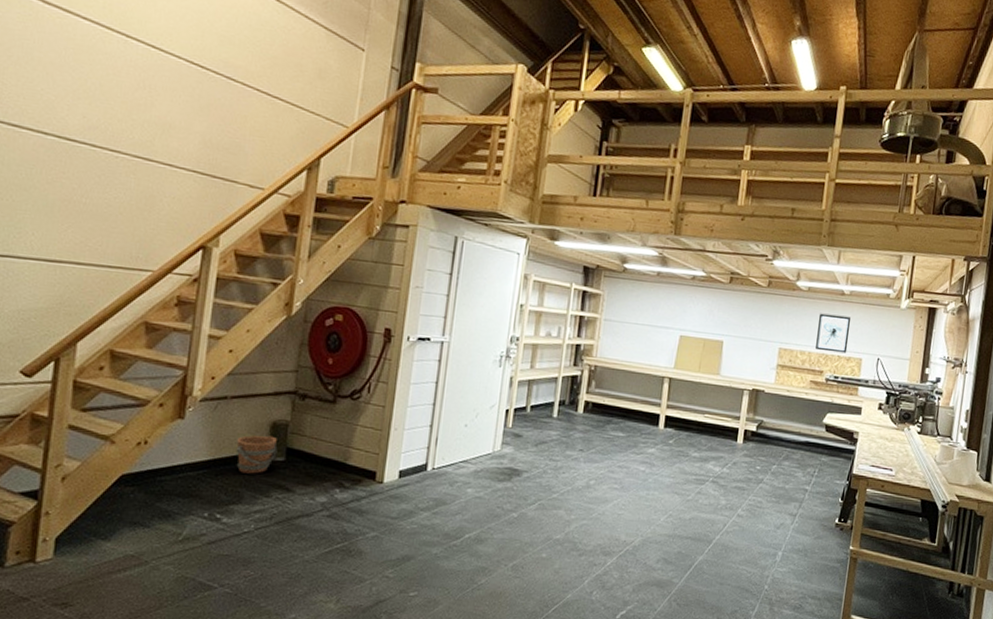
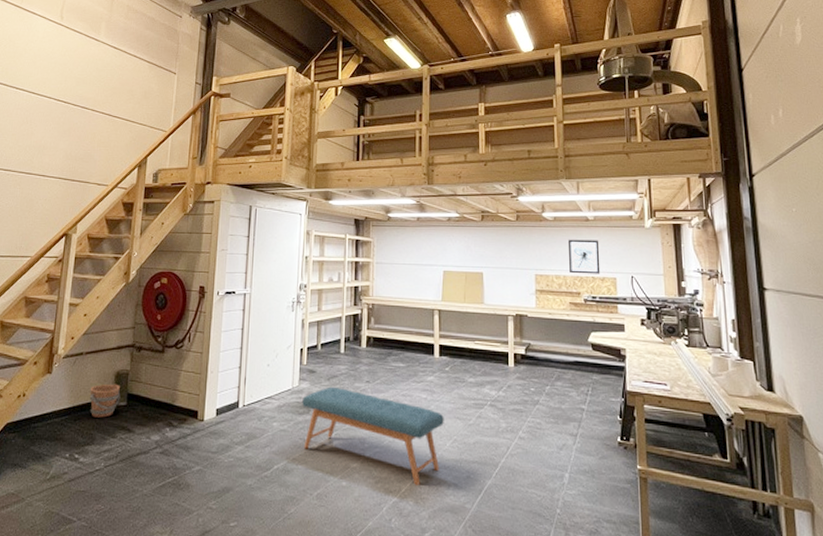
bench: none [501,453,662,559] -> present [302,386,444,485]

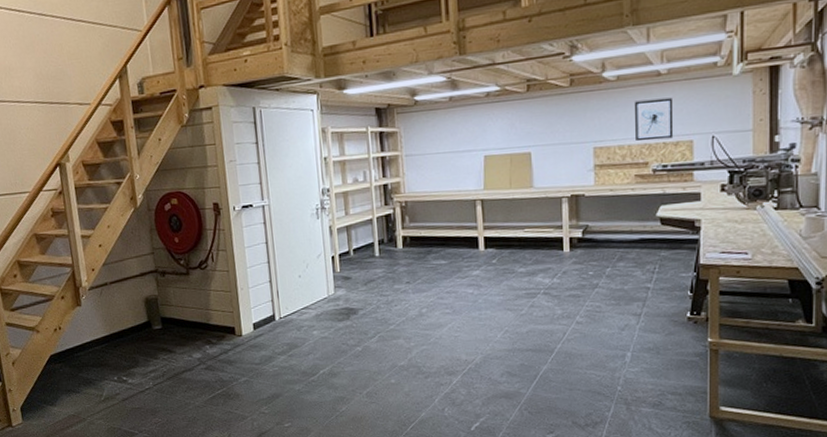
bucket: present [89,384,121,418] -> none [122,309,155,343]
bench: present [302,386,444,485] -> none [340,290,494,376]

